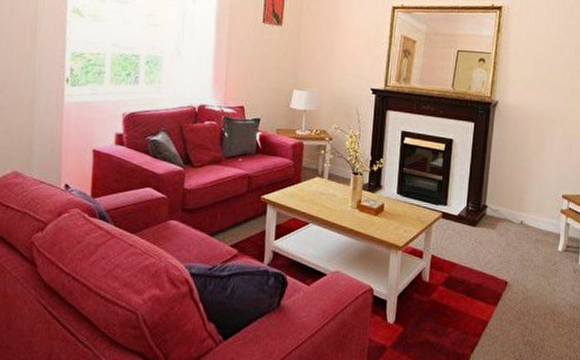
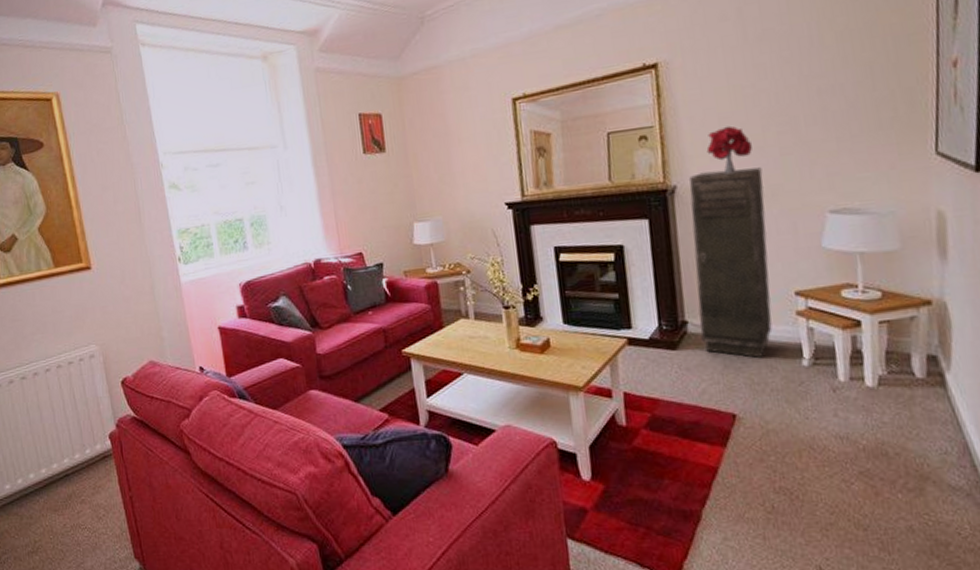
storage cabinet: none [494,95,557,242] -> present [688,167,772,359]
bouquet: none [523,64,553,101] -> present [706,125,752,174]

